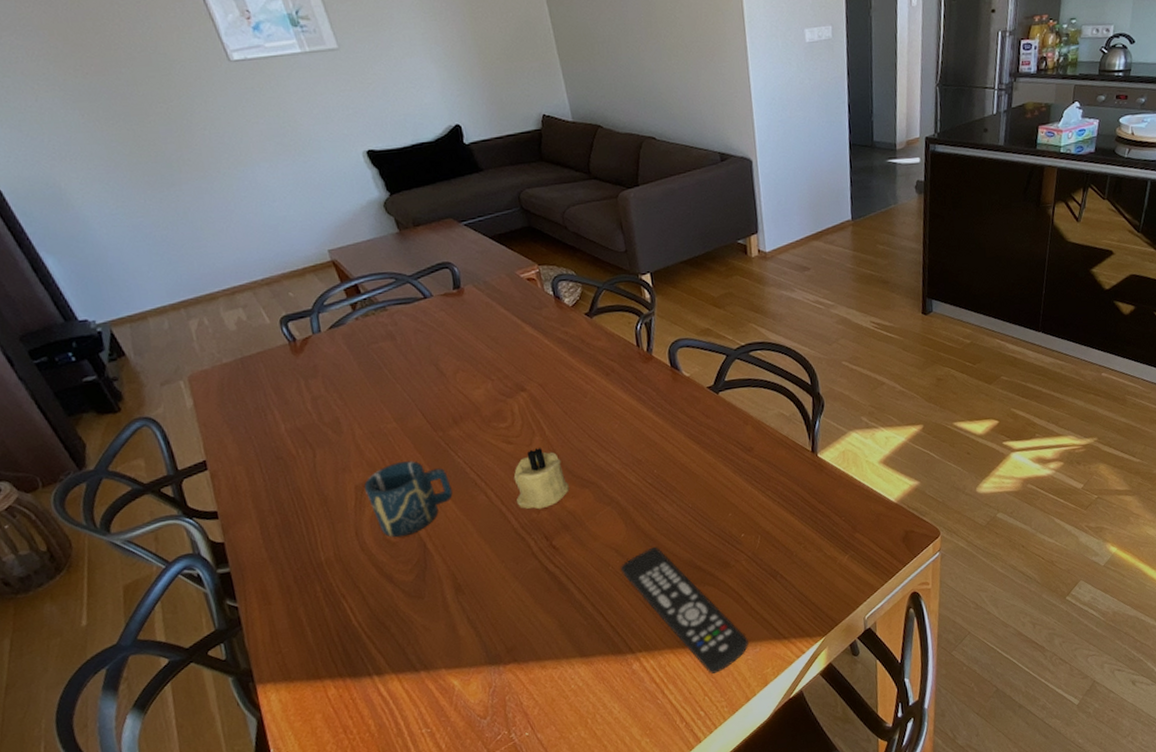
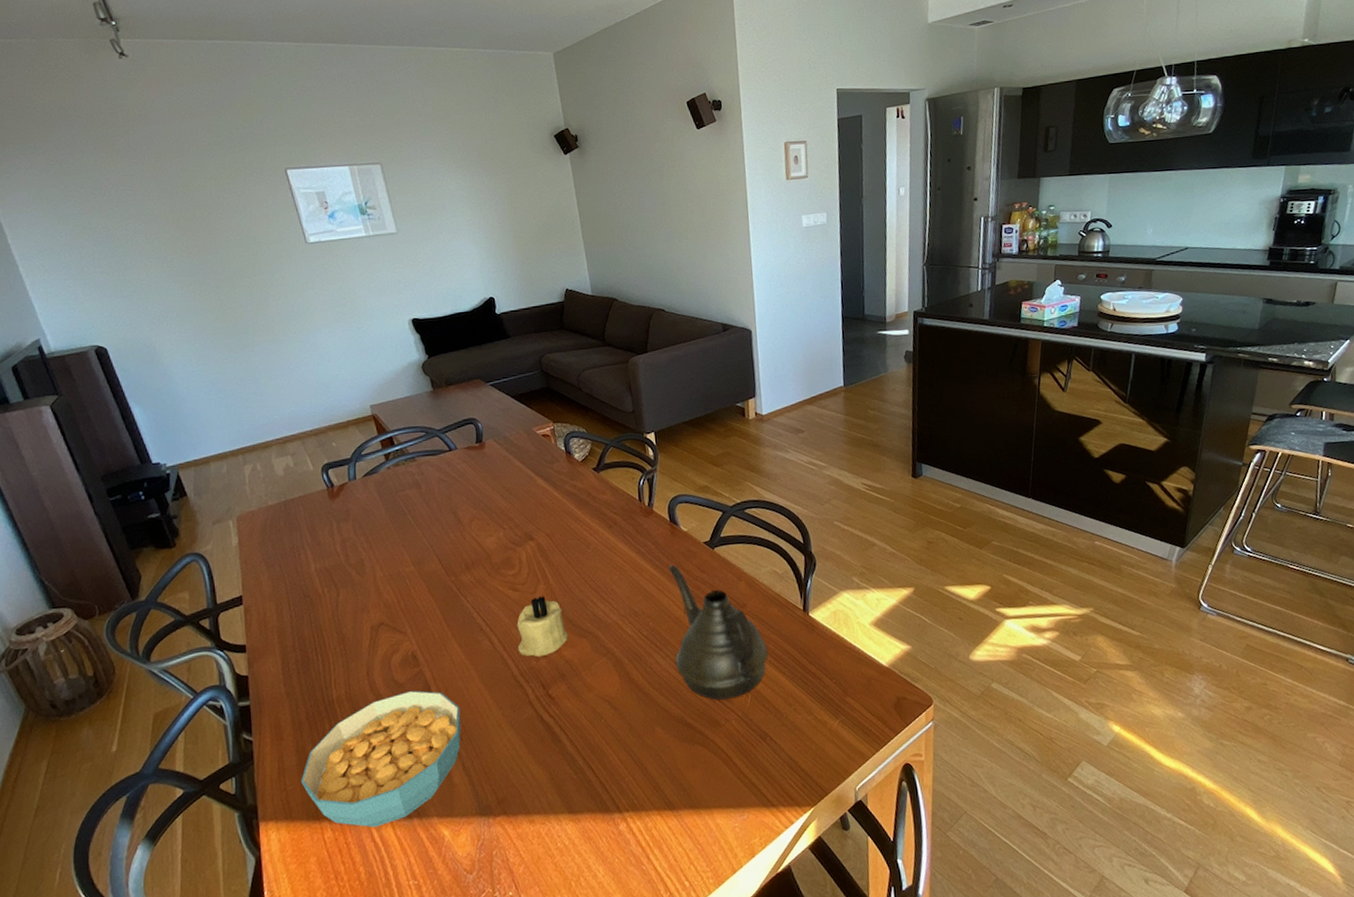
cereal bowl: none [296,548,463,683] -> present [301,690,461,828]
cup: present [364,461,453,538] -> none [380,604,459,679]
remote control: present [621,547,749,674] -> none [613,701,737,840]
teapot: none [671,410,777,543] -> present [668,564,768,700]

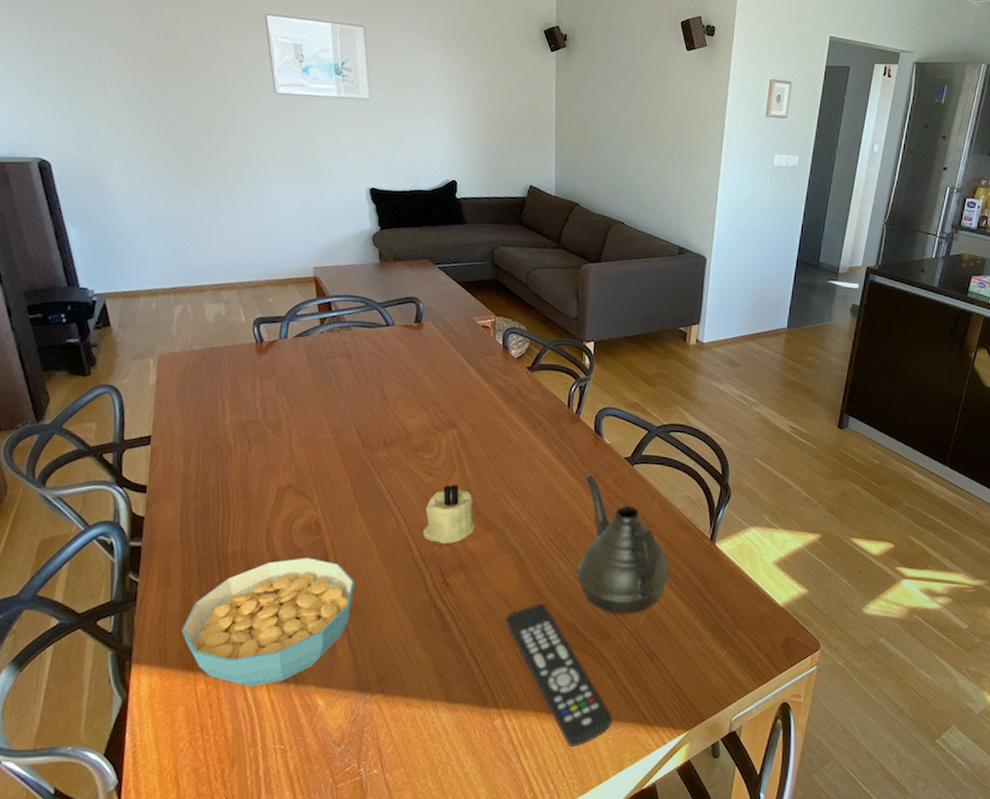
remote control: none [613,701,737,840] -> present [505,603,613,747]

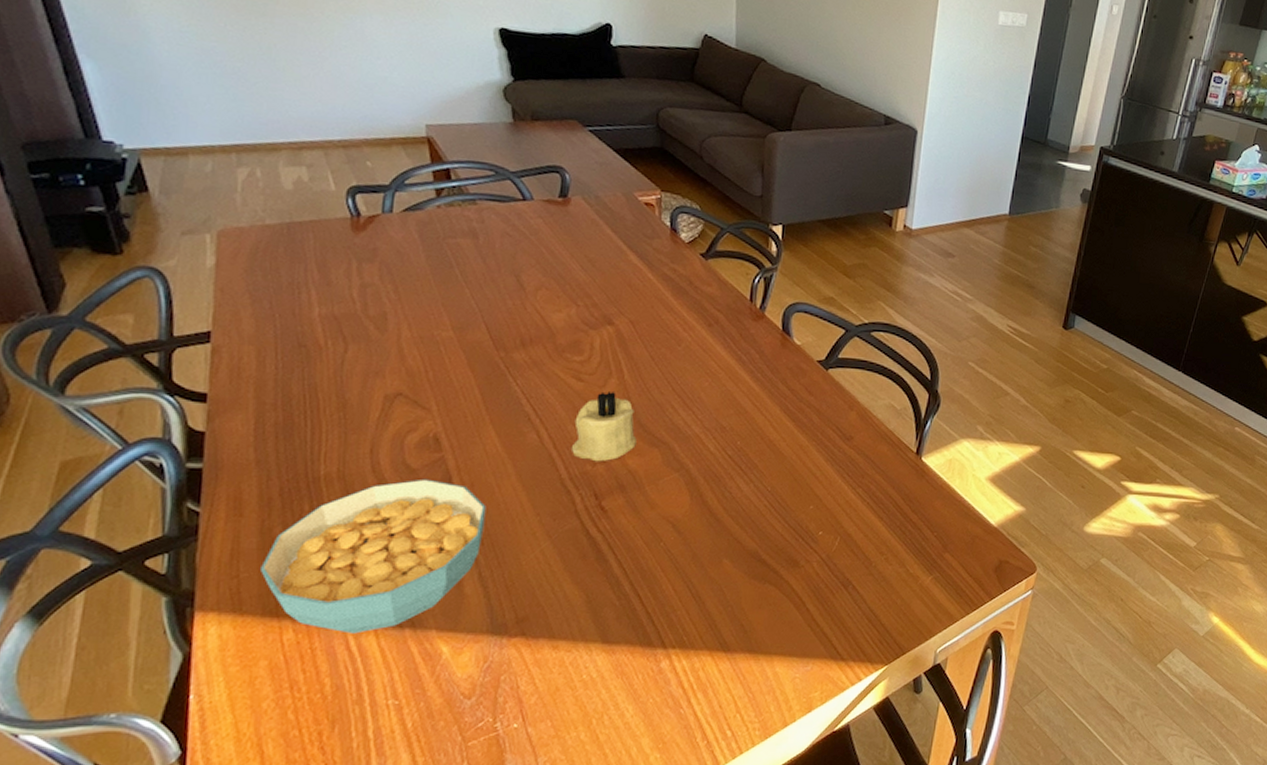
remote control: present [505,603,613,747] -> none [674,528,801,688]
teapot: present [576,474,670,615] -> none [759,379,869,539]

